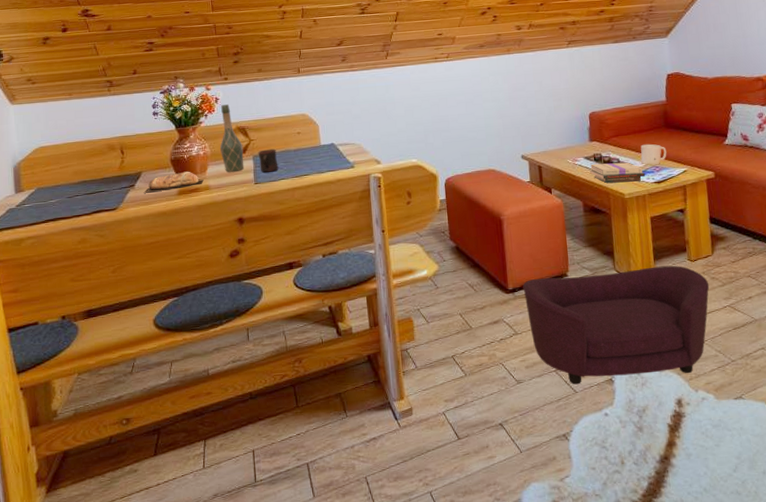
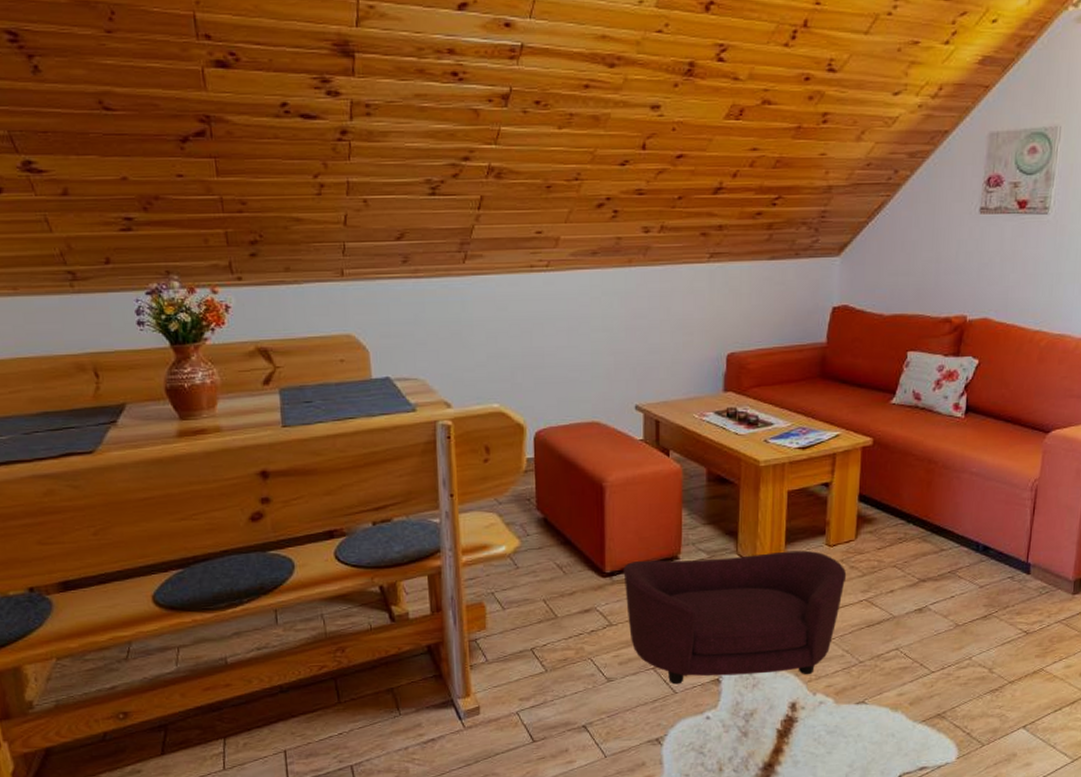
bread loaf: present [143,171,204,193] -> none [130,405,213,433]
wine bottle: present [219,104,244,173] -> none [233,315,267,411]
mug: present [258,149,279,173] -> none [286,380,314,412]
books: present [590,162,645,183] -> none [720,420,788,446]
mug: present [640,144,667,166] -> none [785,398,819,427]

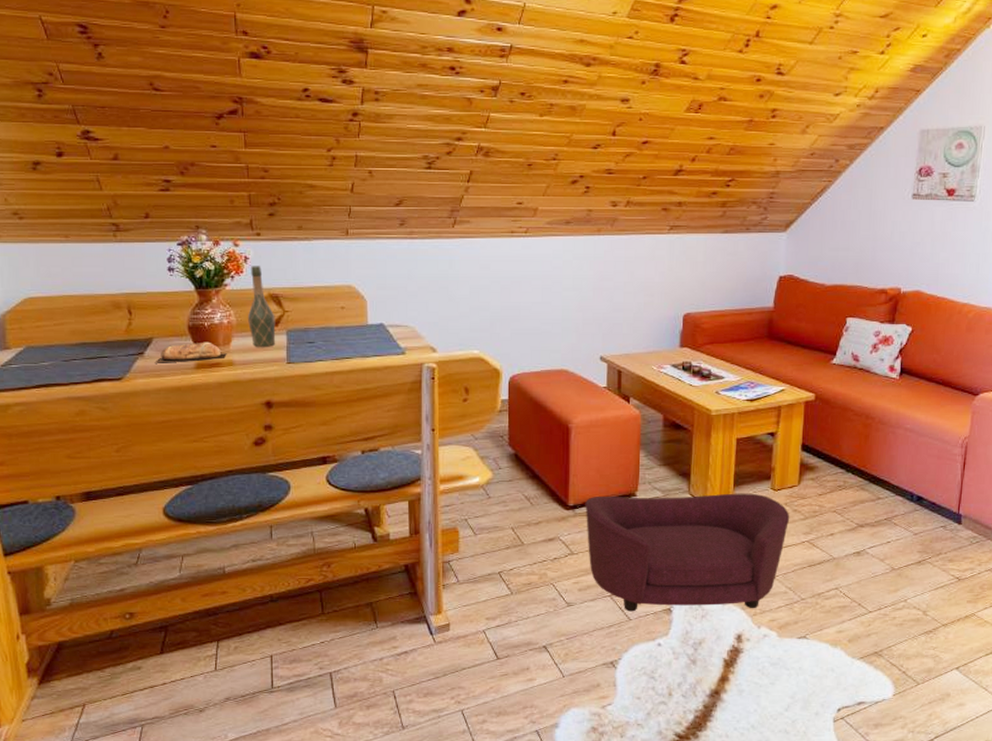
bread loaf: none [130,405,213,433] -> present [154,341,227,363]
wine bottle: none [233,315,267,411] -> present [247,266,276,348]

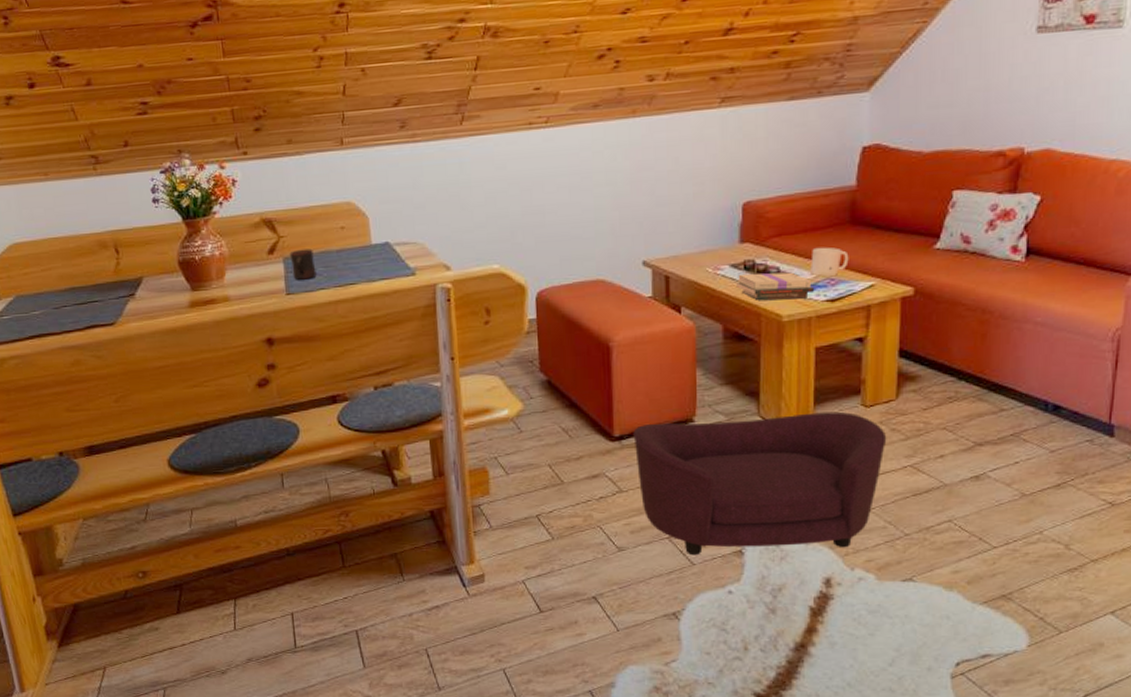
bread loaf: present [154,341,227,363] -> none [146,277,222,304]
wine bottle: present [247,266,276,348] -> none [239,188,272,280]
mug: none [293,324,316,351] -> present [289,248,317,280]
books: none [676,373,737,397] -> present [736,272,814,300]
mug: none [735,355,766,381] -> present [810,247,849,278]

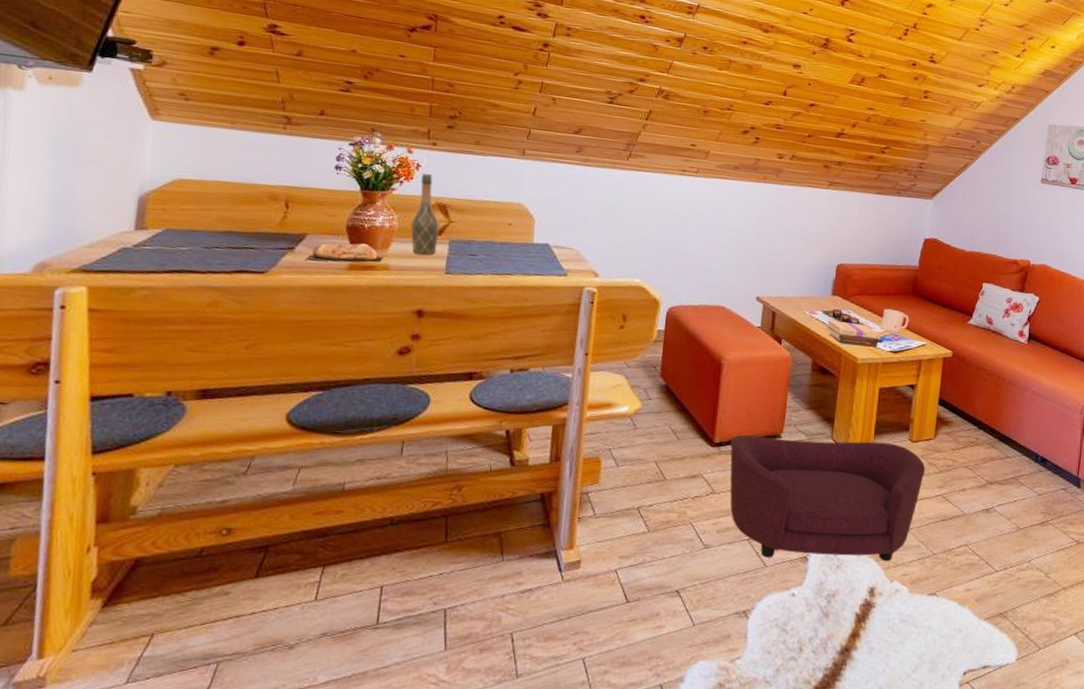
bread loaf: none [146,277,222,304] -> present [304,242,384,263]
wine bottle: none [239,188,272,280] -> present [410,173,440,256]
mug: present [289,248,317,280] -> none [455,235,479,264]

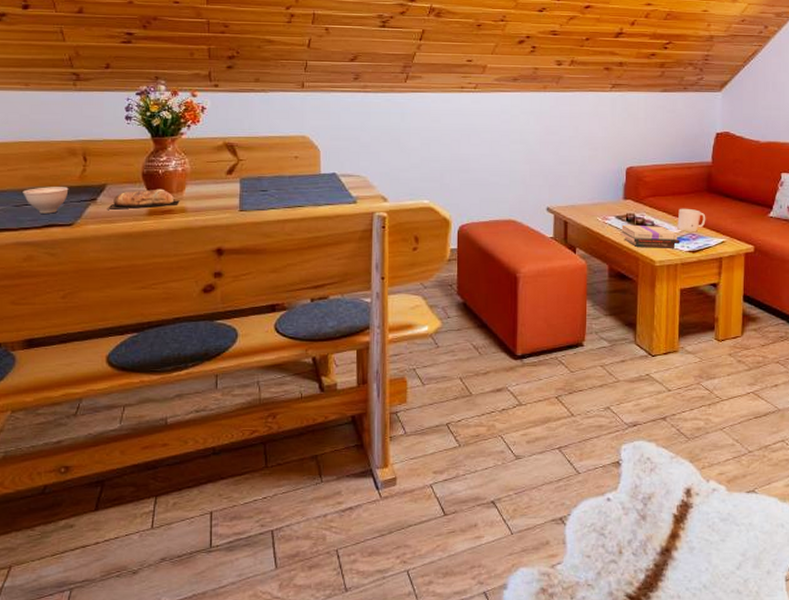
bowl: none [215,230,266,259] -> present [23,187,69,214]
wine bottle: present [410,173,440,256] -> none [201,116,230,196]
dog bed: present [730,435,926,561] -> none [533,343,735,465]

